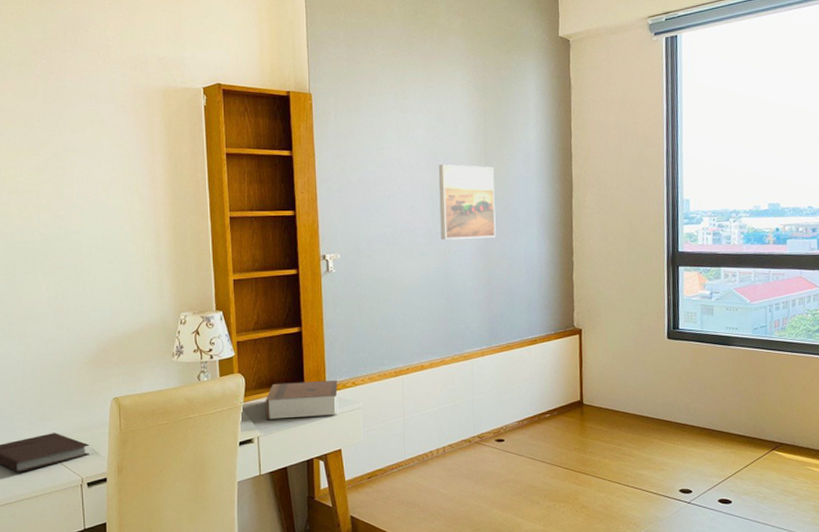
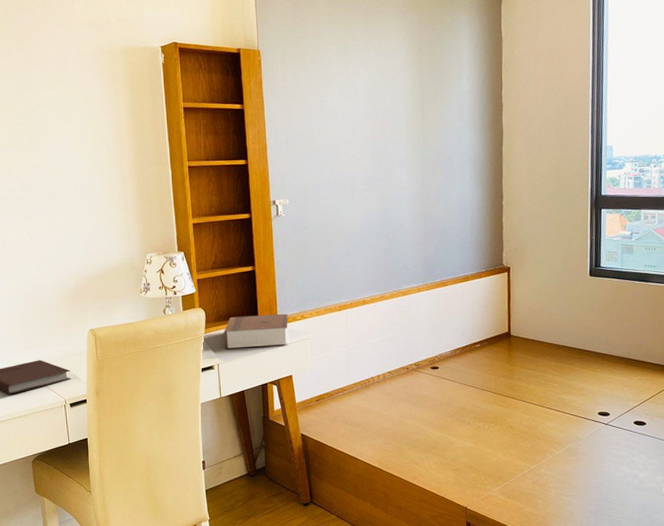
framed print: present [438,164,496,240] -> none [378,115,431,186]

